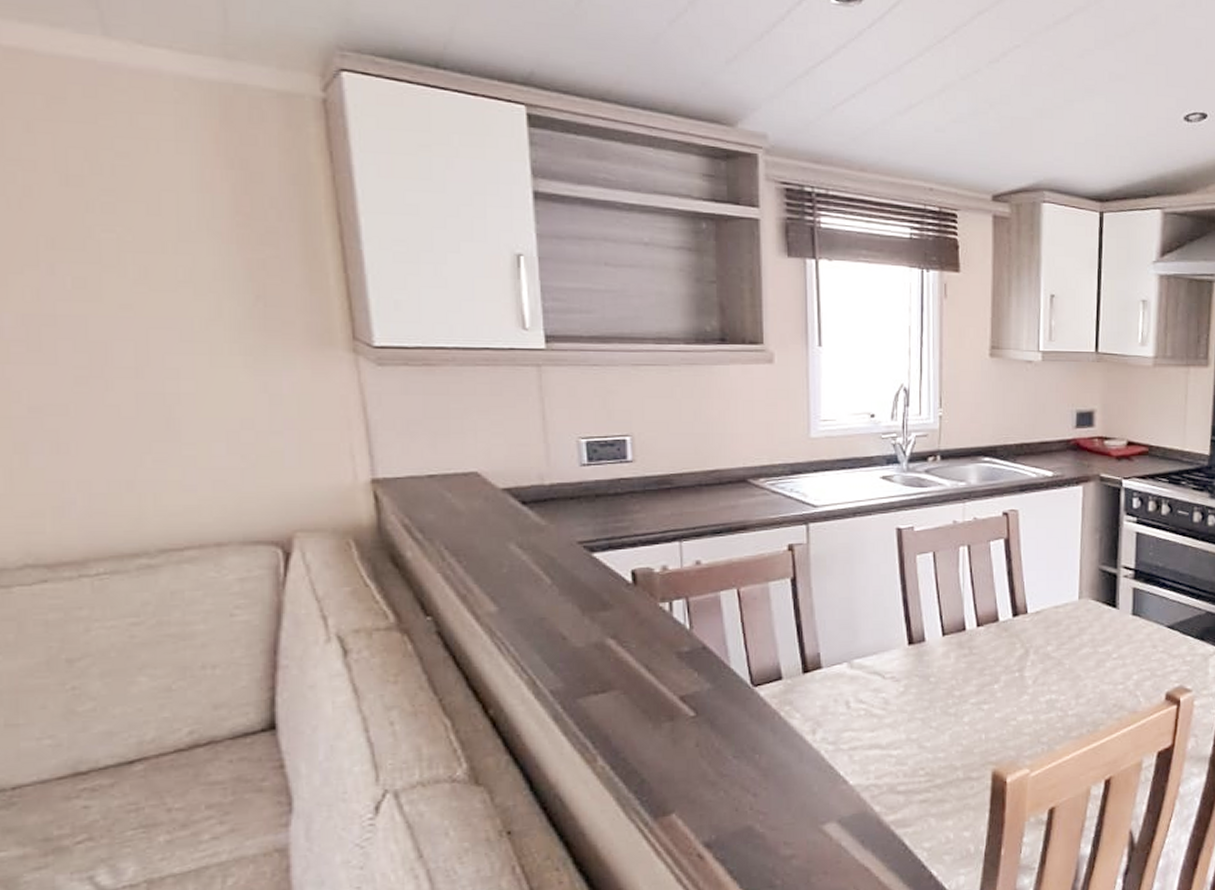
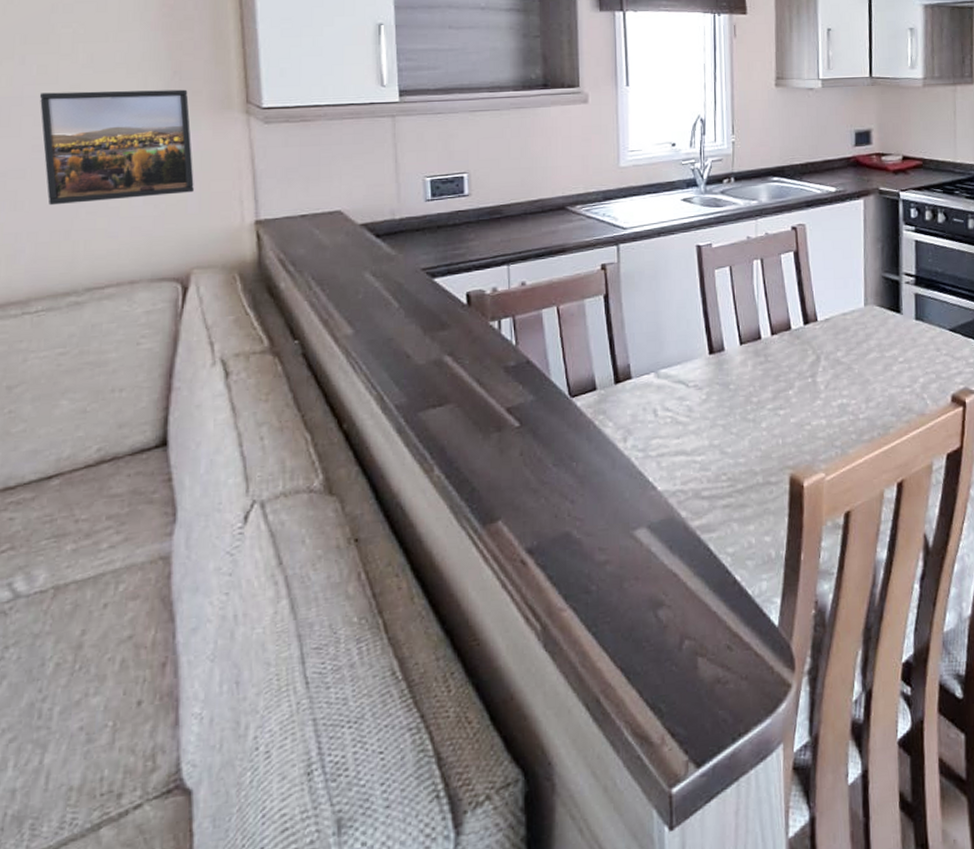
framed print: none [78,312,291,450] -> present [39,89,194,206]

